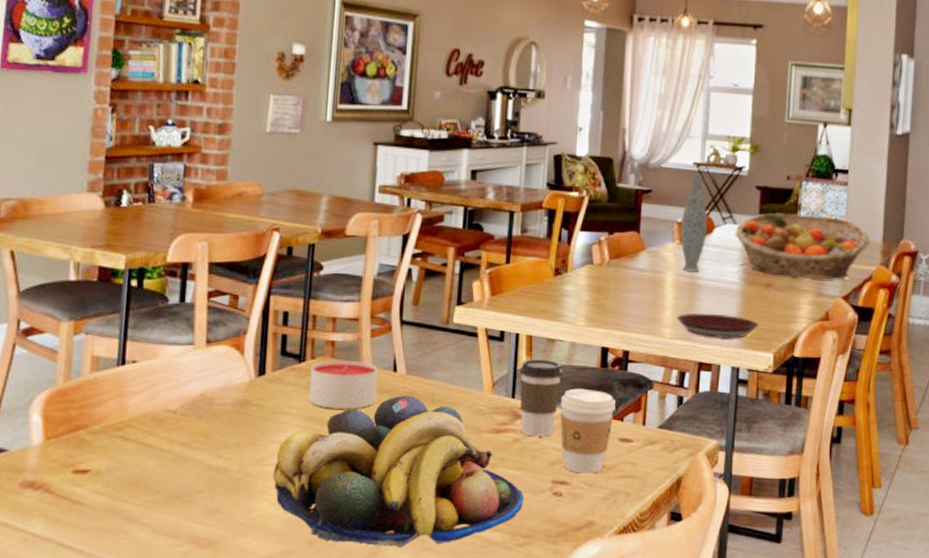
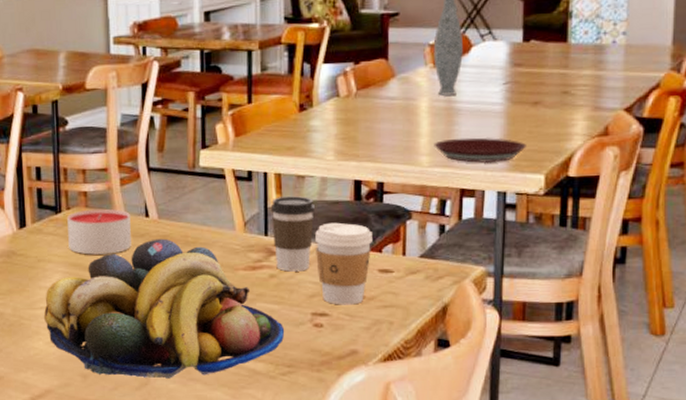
fruit basket: present [735,212,870,280] -> none [495,21,657,93]

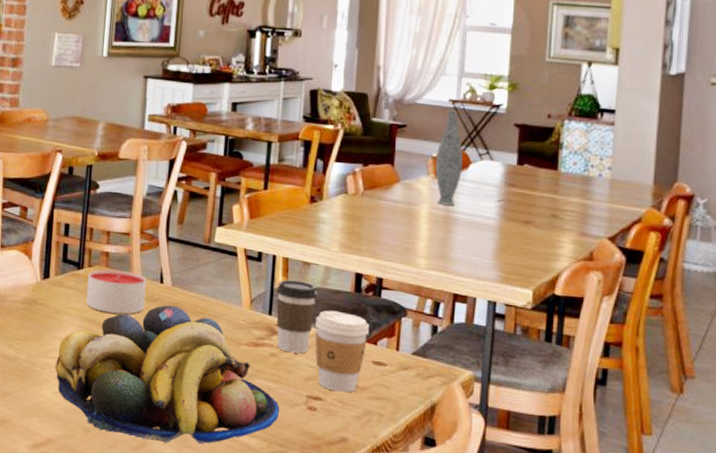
plate: present [434,137,526,164] -> none [431,245,517,273]

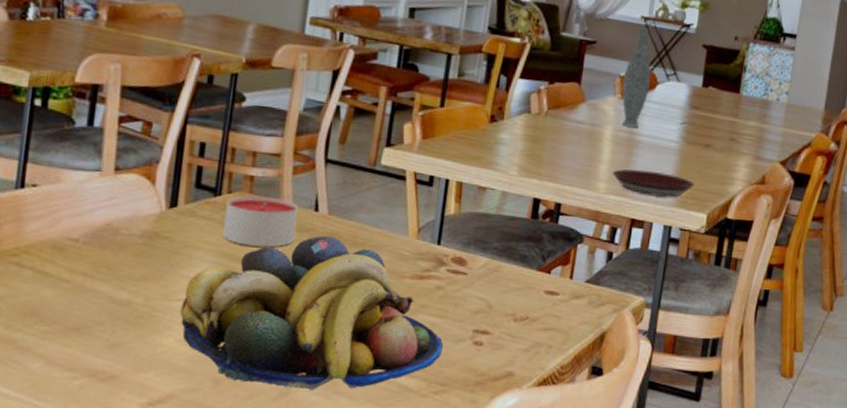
coffee cup: present [276,280,317,354] -> none [444,206,492,286]
coffee cup: present [314,310,369,393] -> none [485,238,544,325]
plate: none [431,245,517,273] -> present [612,169,694,197]

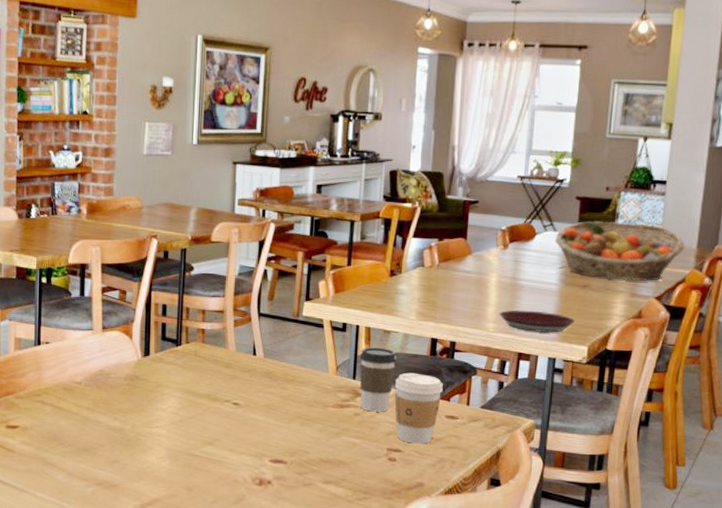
fruit bowl: present [179,235,444,390] -> none [158,374,364,496]
candle: present [223,195,298,247] -> none [185,344,240,385]
coffee cup: none [444,206,492,286] -> present [359,347,397,412]
coffee cup: none [485,238,544,325] -> present [394,372,443,444]
vase: present [622,27,651,128] -> none [504,186,529,274]
fruit basket: none [677,73,813,144] -> present [555,221,685,281]

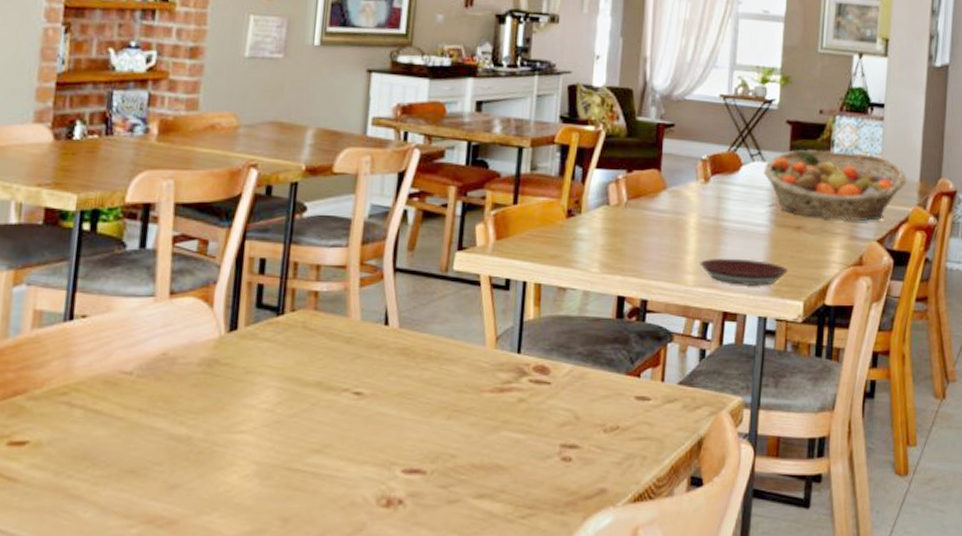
coffee cup: present [359,347,397,412] -> none [526,310,574,396]
coffee cup: present [394,372,443,444] -> none [570,341,632,436]

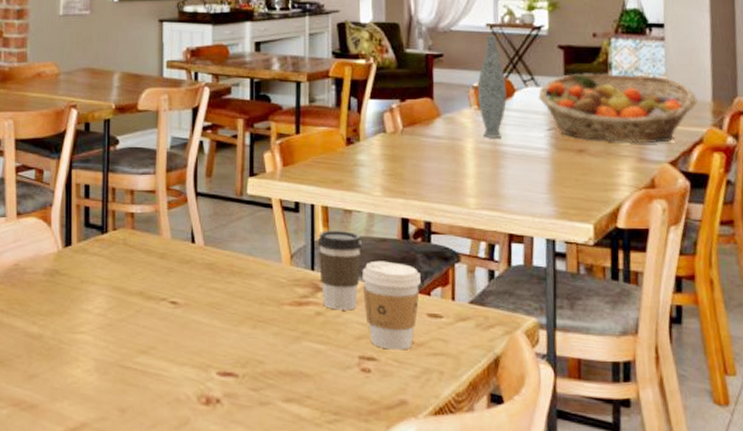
coffee cup: none [526,310,574,396] -> present [317,230,362,311]
coffee cup: none [570,341,632,436] -> present [361,260,421,350]
plate: present [699,258,788,287] -> none [480,181,573,209]
vase: none [705,107,734,213] -> present [477,35,507,138]

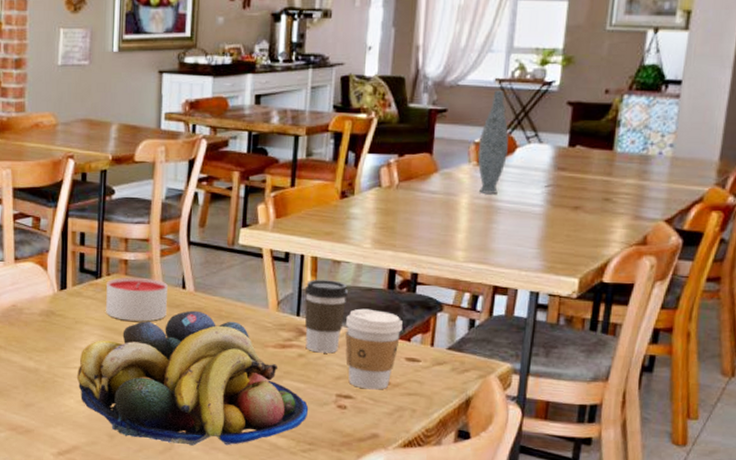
fruit bowl: none [83,266,331,419] -> present [76,310,309,446]
candle: none [113,231,176,280] -> present [106,277,168,322]
fruit basket: present [538,73,698,144] -> none [540,130,704,202]

